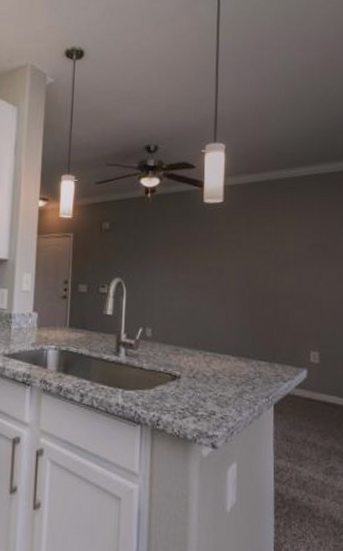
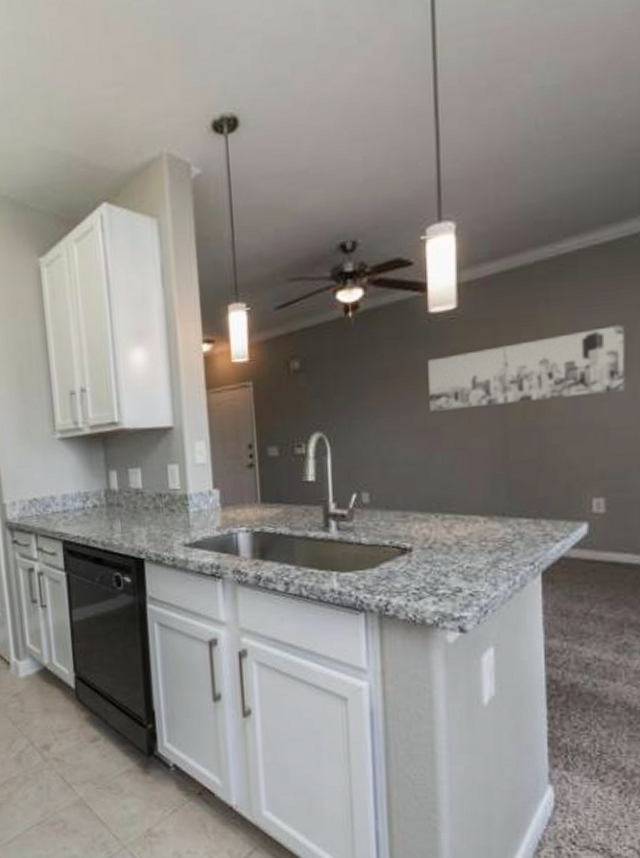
wall art: none [200,230,334,276] -> present [428,325,625,411]

